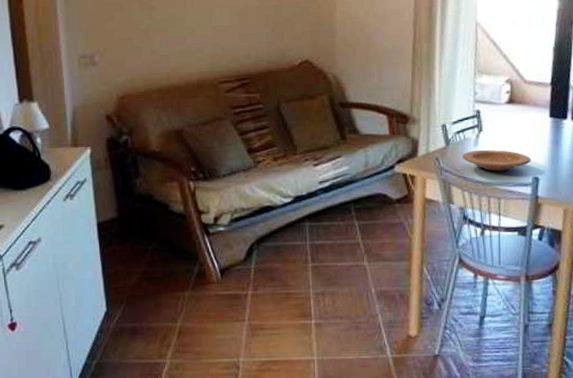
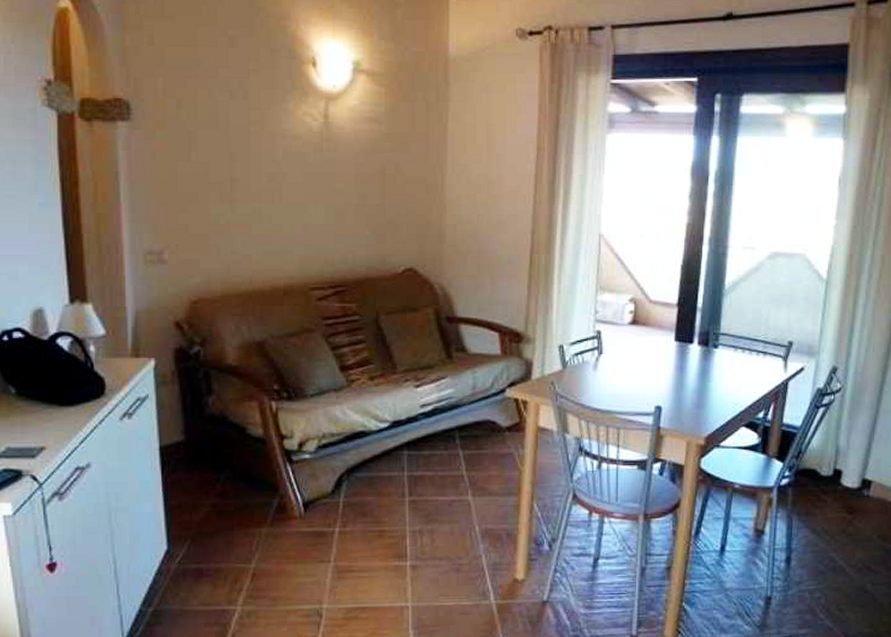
plate: present [462,149,531,172] -> none [580,374,654,399]

